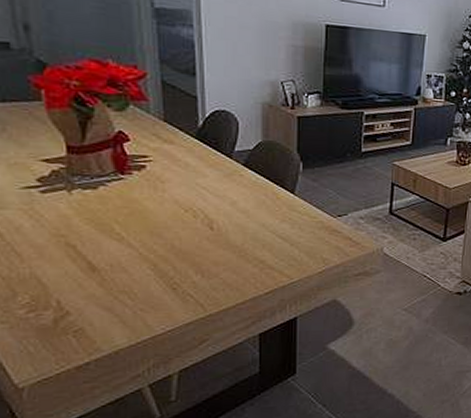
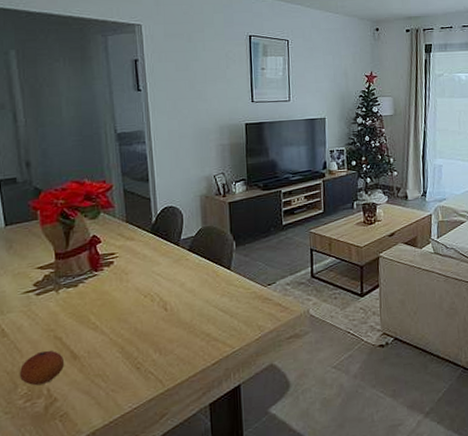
fruit: none [20,258,79,296] -> present [20,350,64,386]

